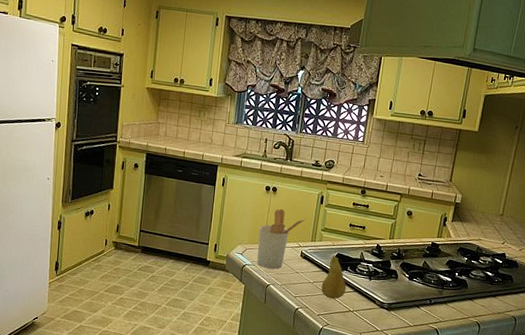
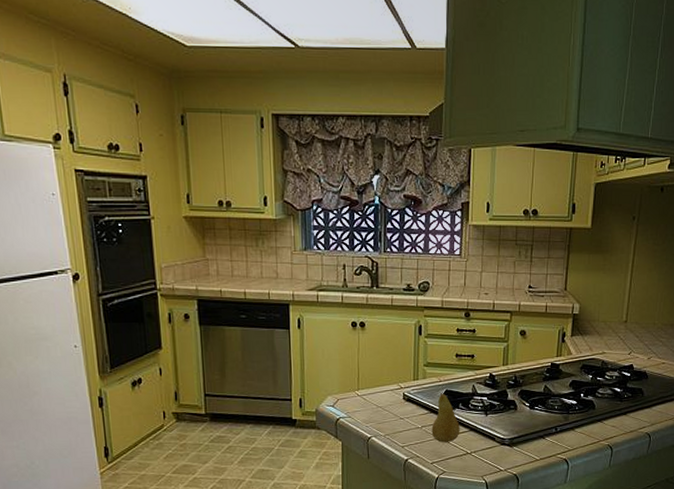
utensil holder: present [257,208,307,269] -> none [350,346,405,419]

